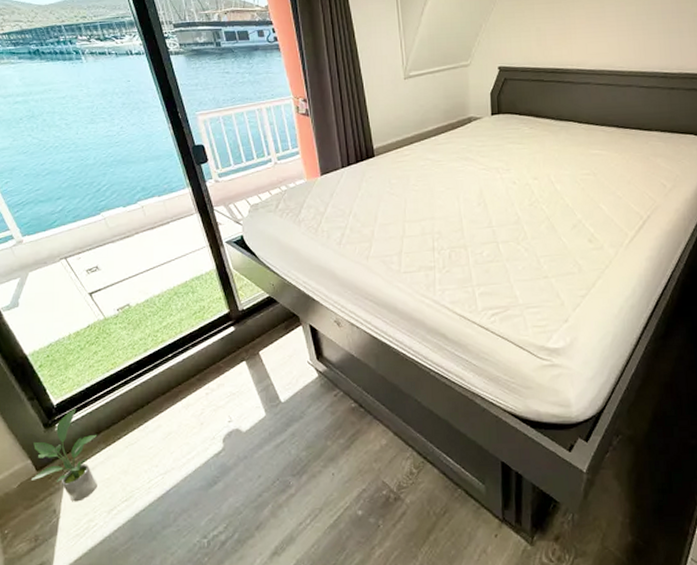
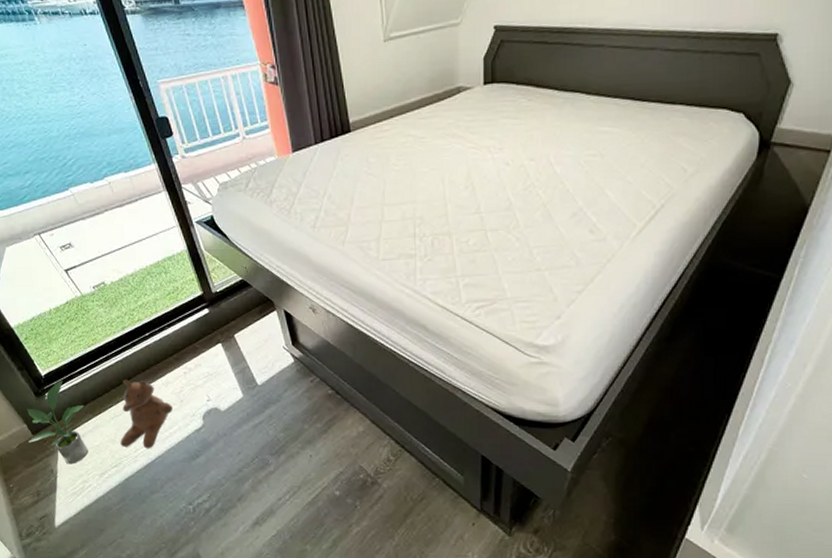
teddy bear: none [133,404,192,479] -> present [120,379,173,449]

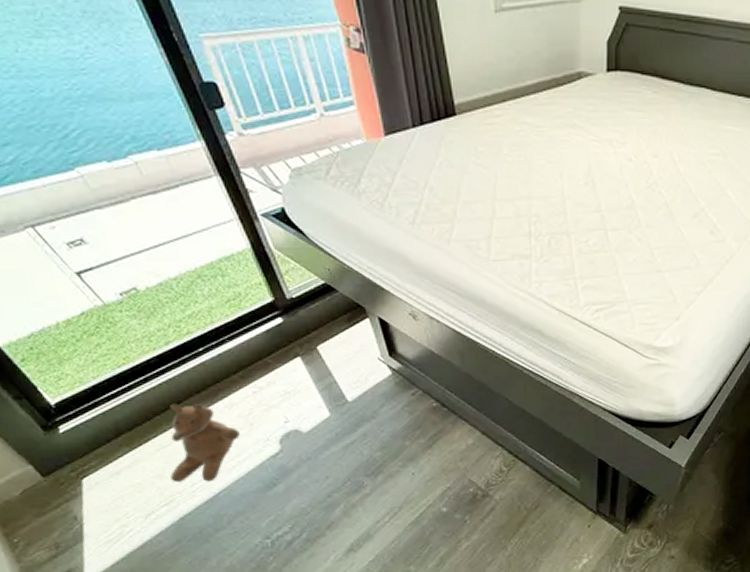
potted plant: present [27,379,88,464] -> none [32,408,127,508]

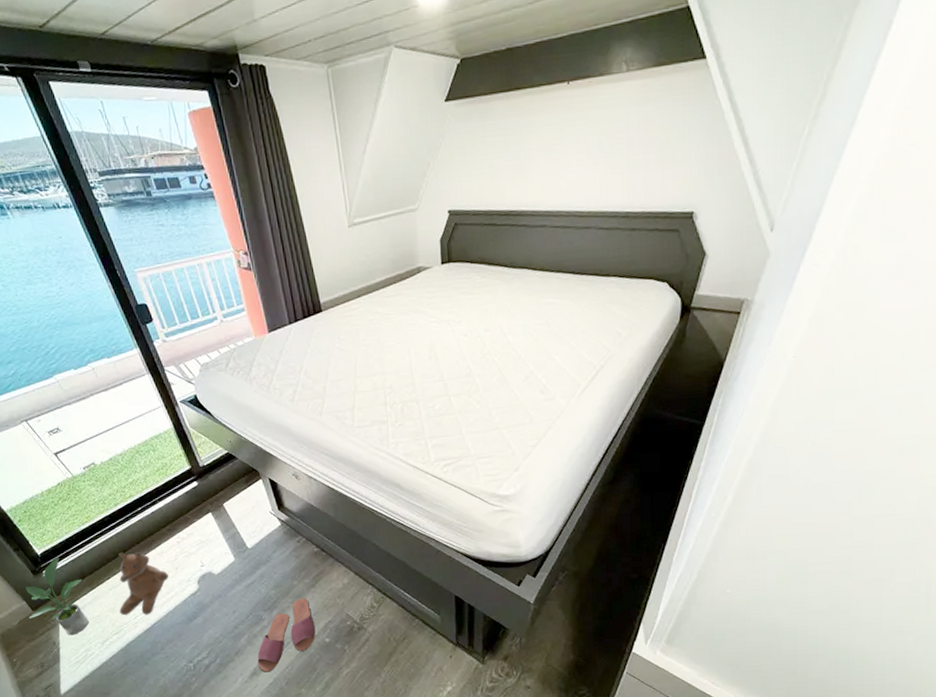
potted plant: none [32,408,127,508] -> present [25,557,89,635]
slippers: none [355,460,430,548] -> present [257,597,316,673]

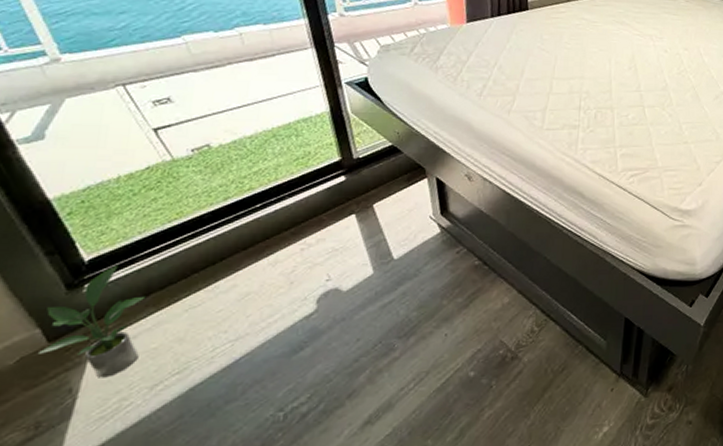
teddy bear: present [118,552,169,615] -> none [191,260,278,347]
slippers: present [257,597,316,673] -> none [375,320,460,420]

